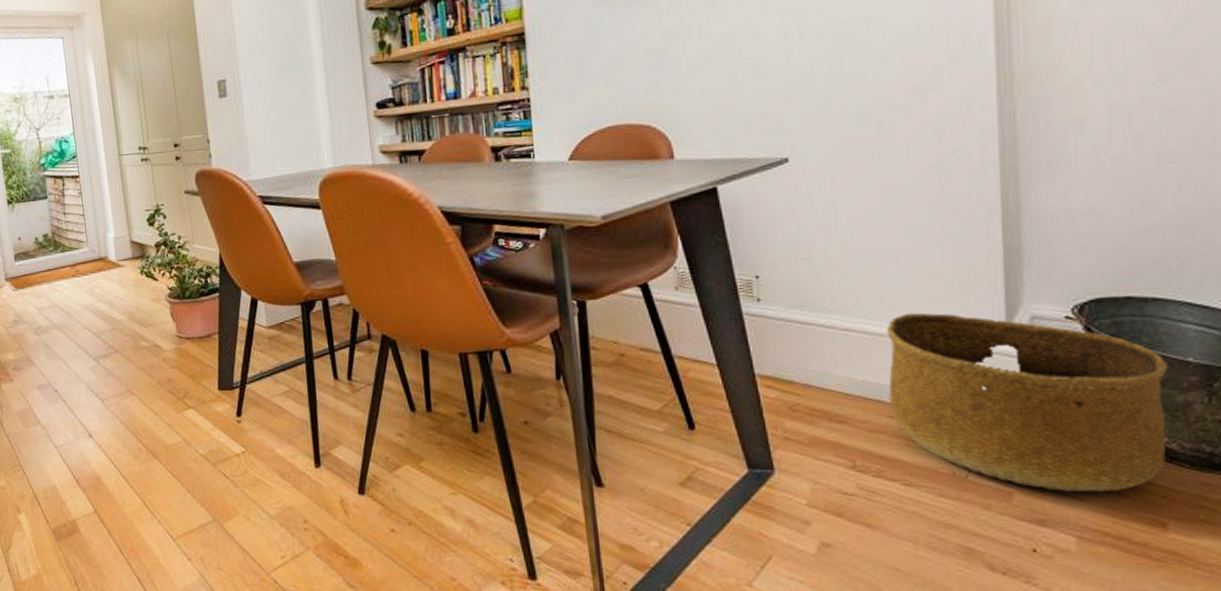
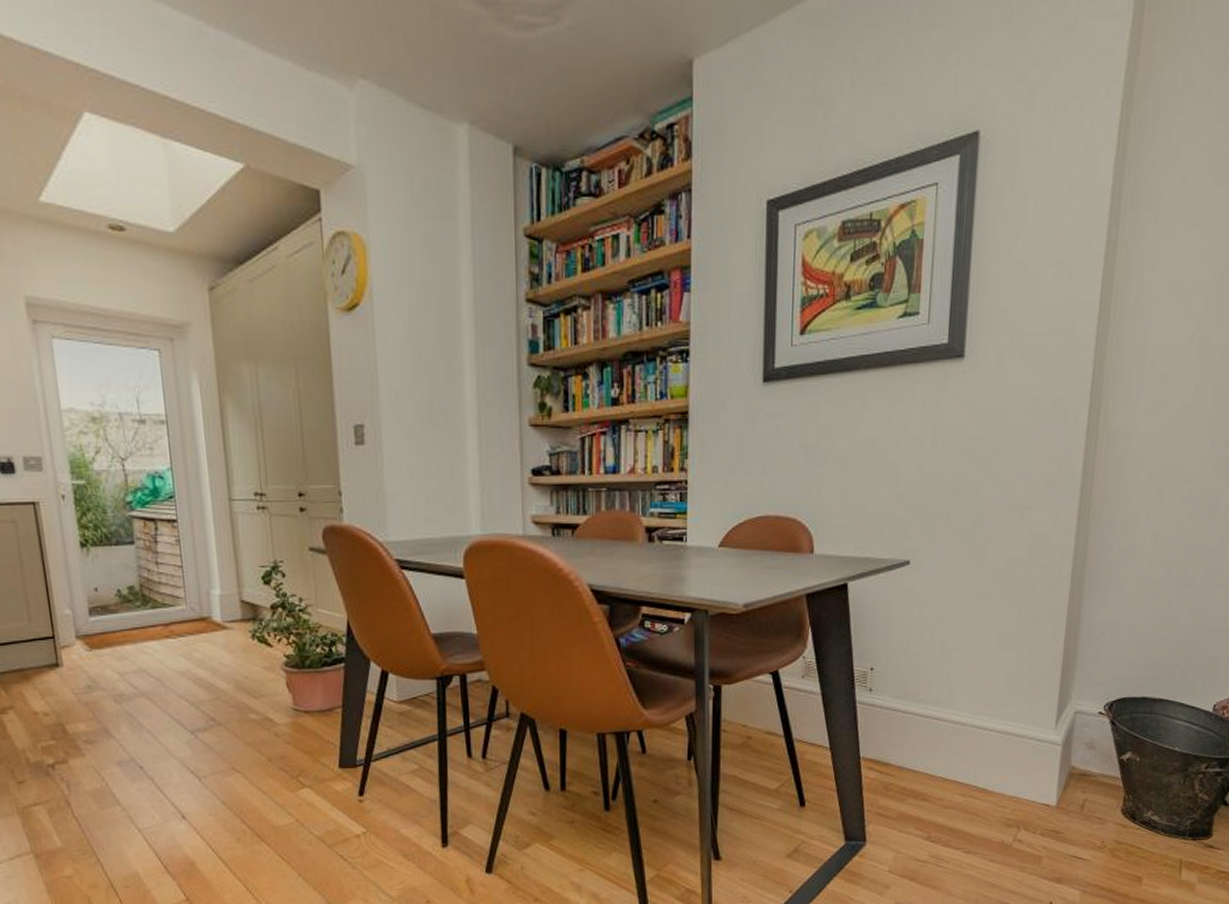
basket: present [887,312,1169,493] -> none [962,705,1162,855]

